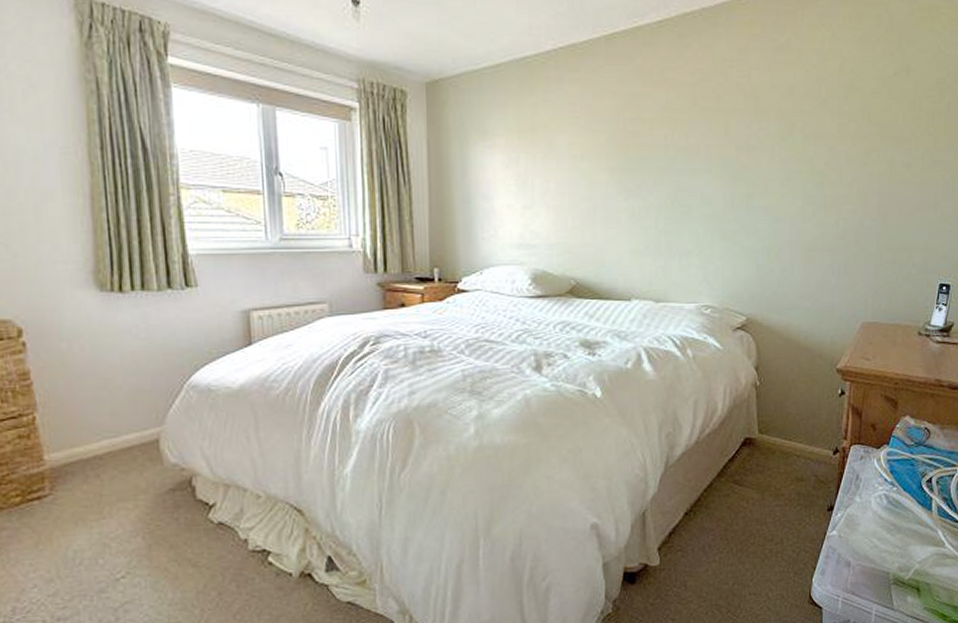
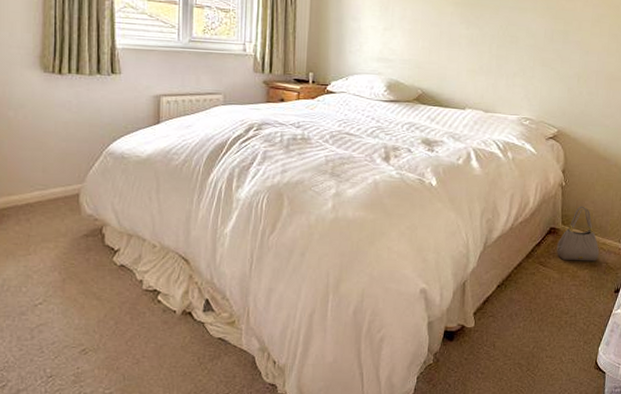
handbag: none [754,408,807,477] -> present [557,206,600,261]

